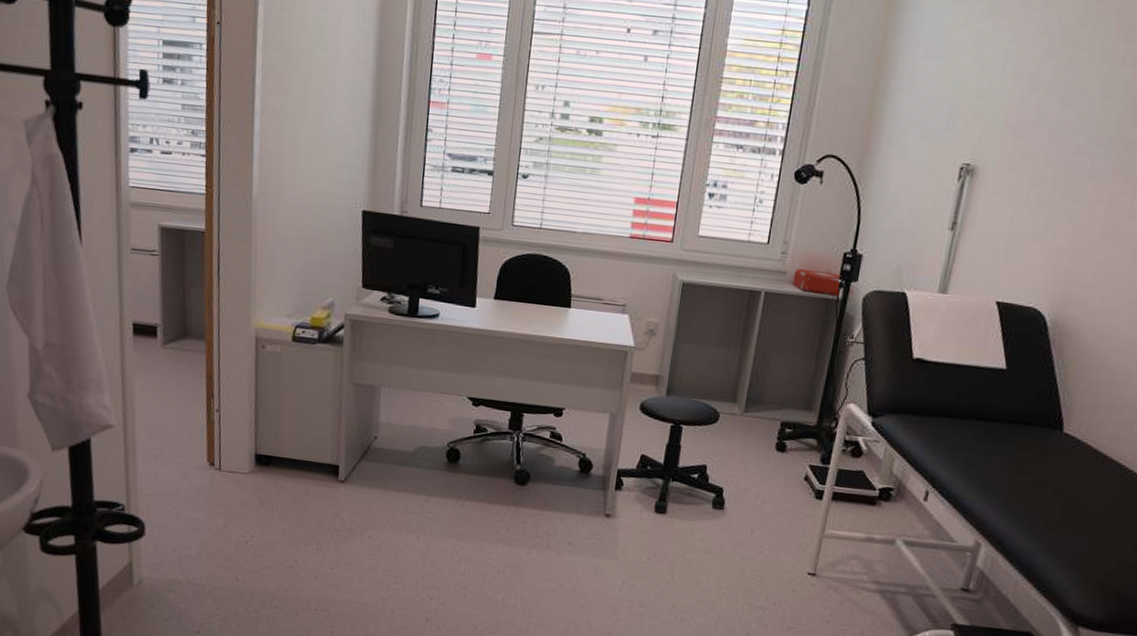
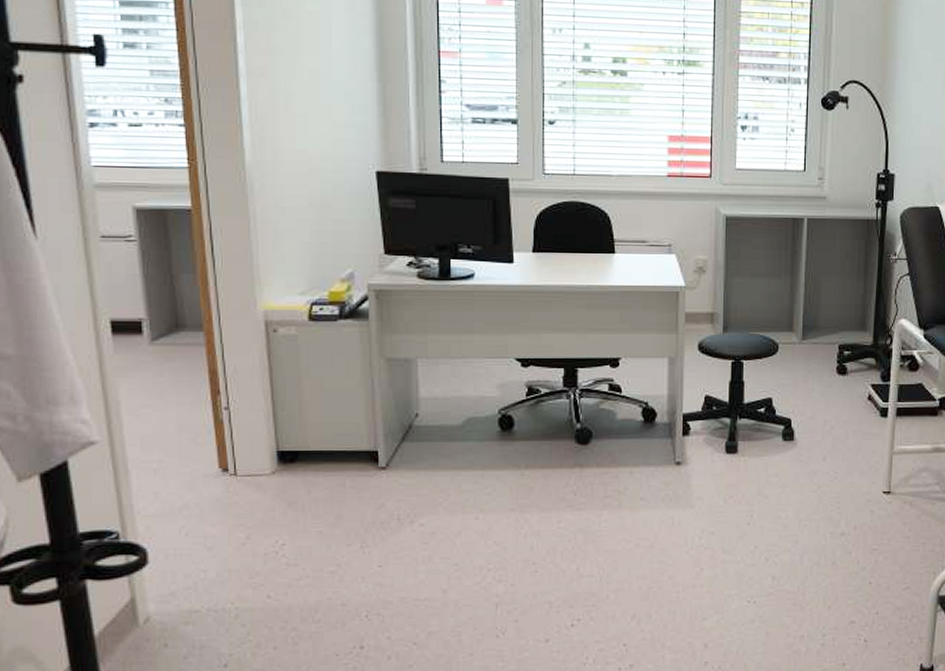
first aid kit: present [792,268,842,297] -> none [832,192,878,217]

